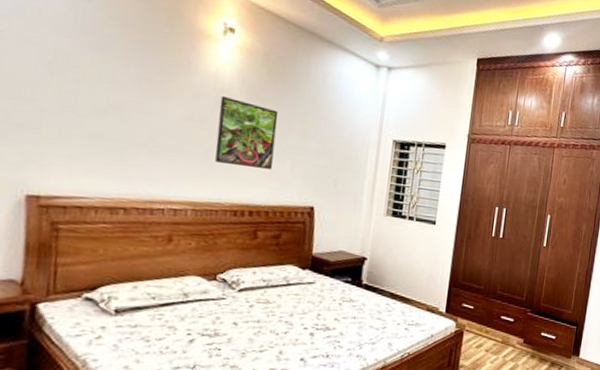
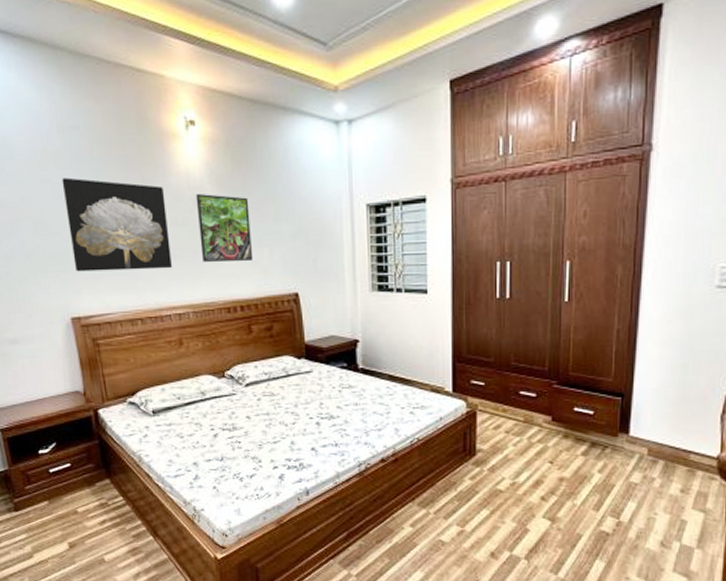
wall art: none [47,45,185,162] -> present [62,177,172,272]

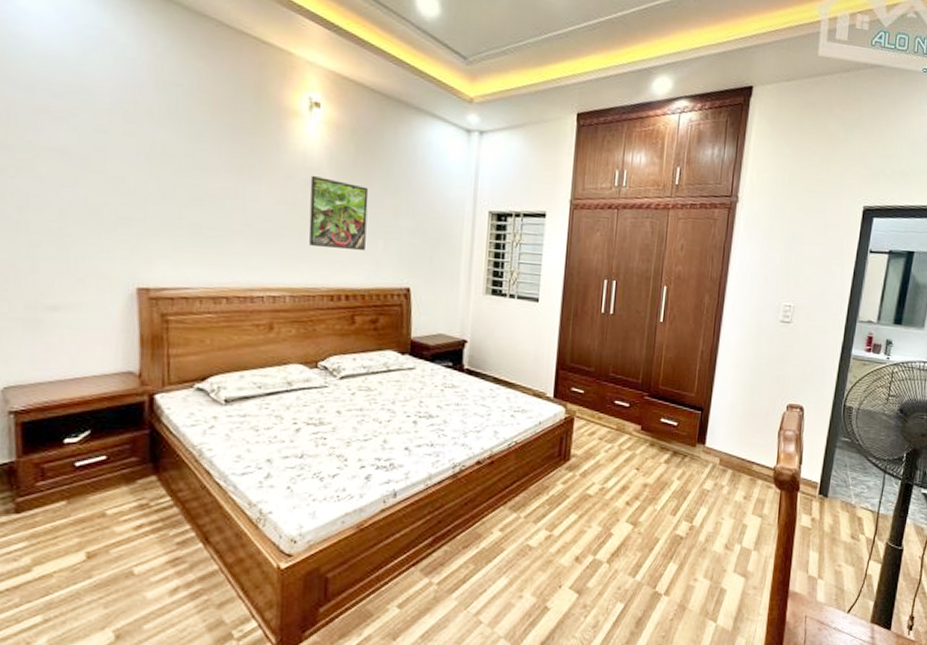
wall art: present [62,177,172,272] -> none [151,135,275,248]

